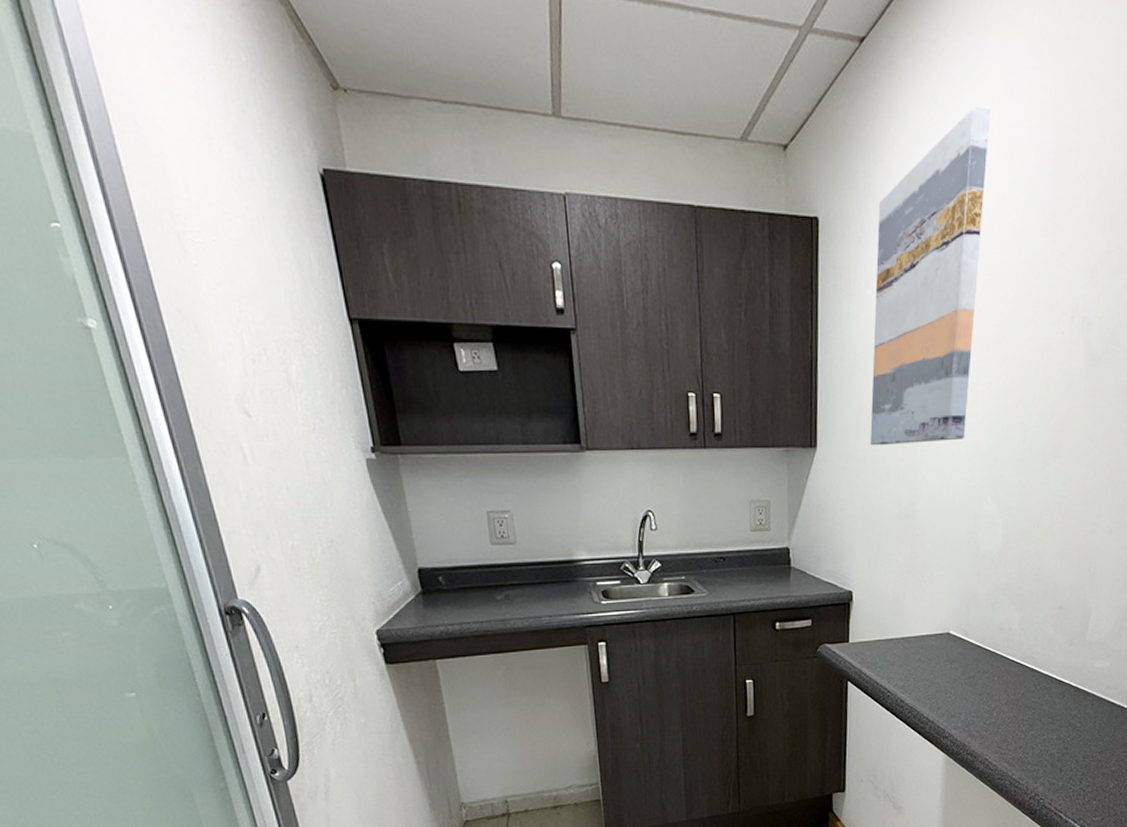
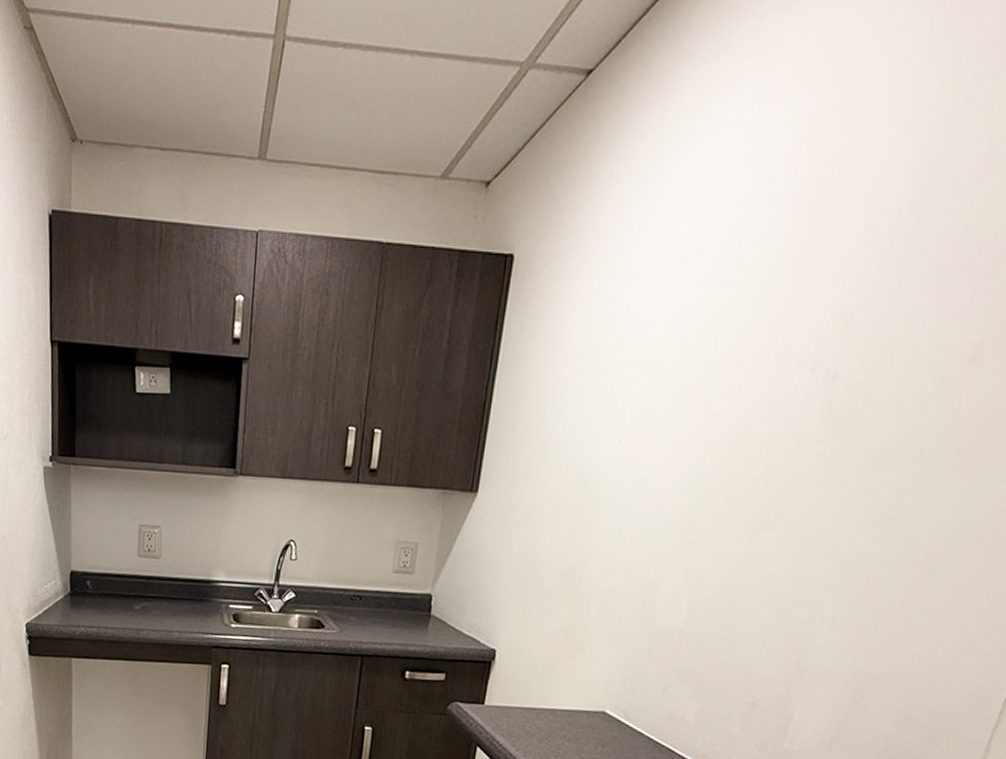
wall art: present [870,107,990,446] -> none [539,137,735,499]

